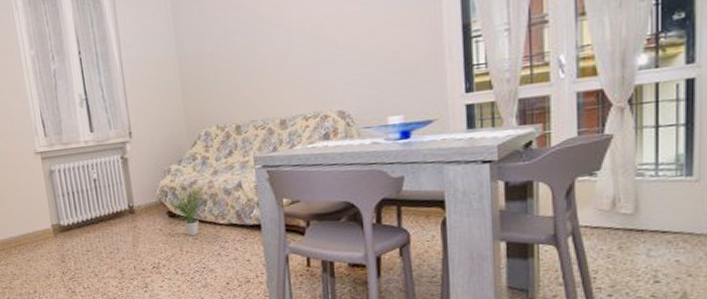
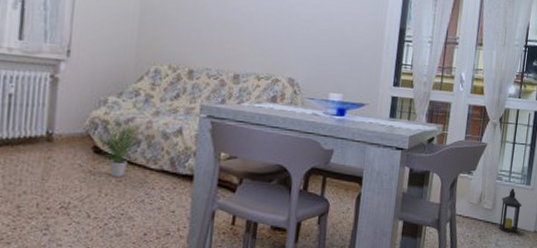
lantern: none [647,183,683,240] -> present [499,188,522,234]

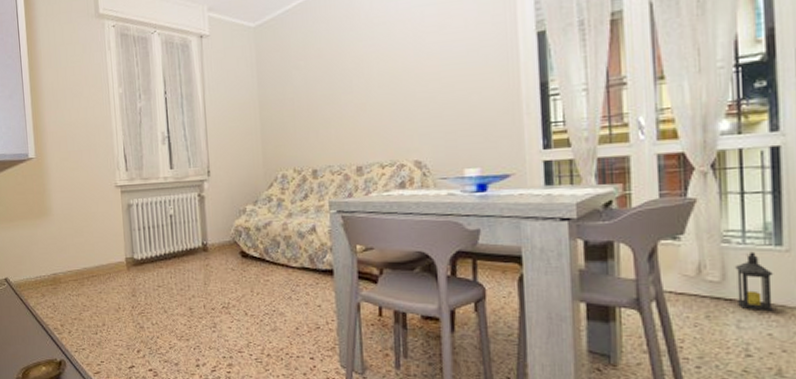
potted plant: present [95,122,147,178] -> none [240,225,285,278]

